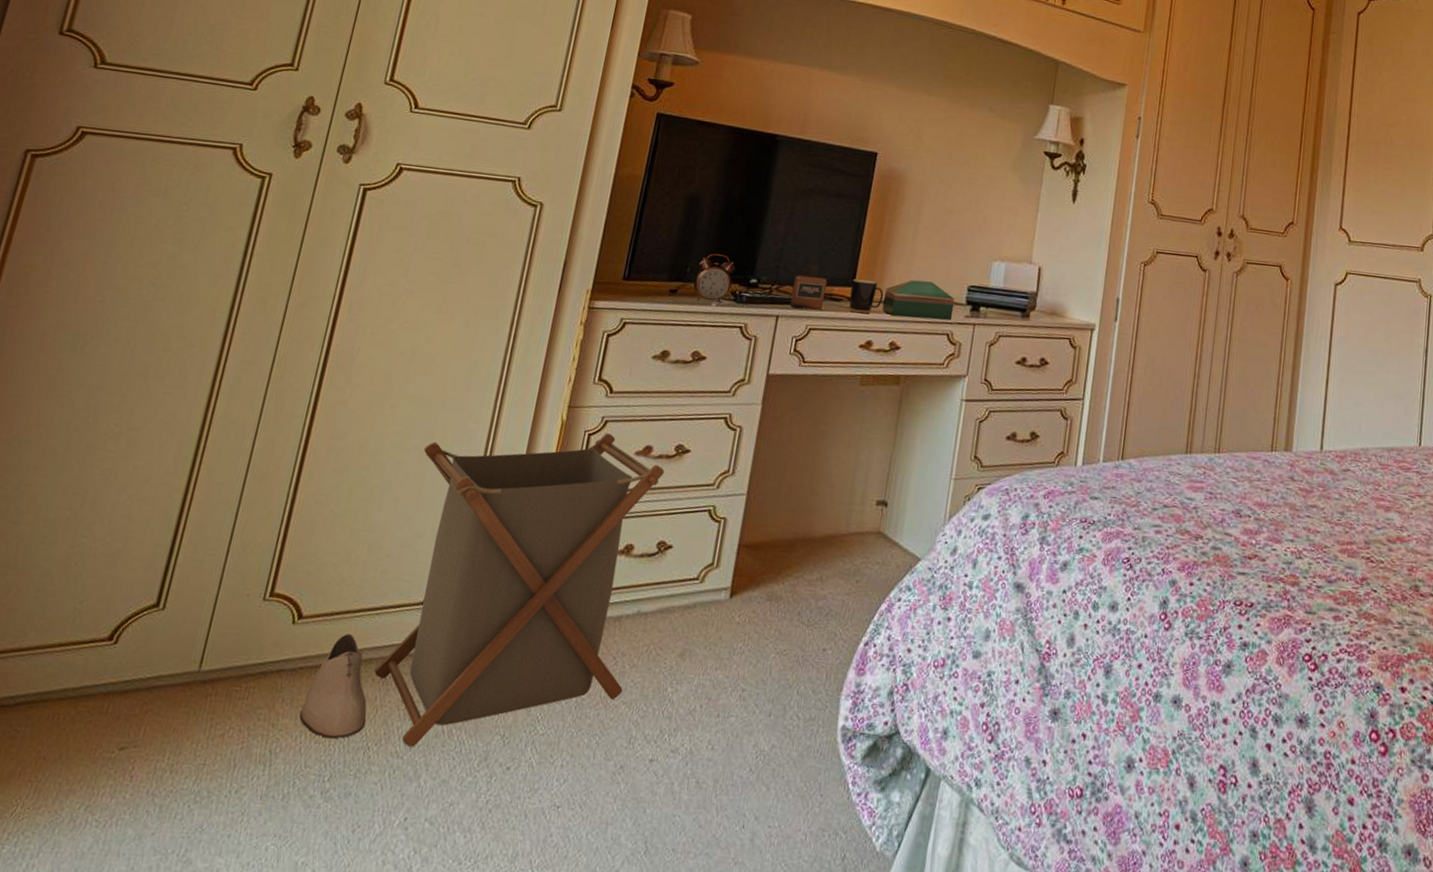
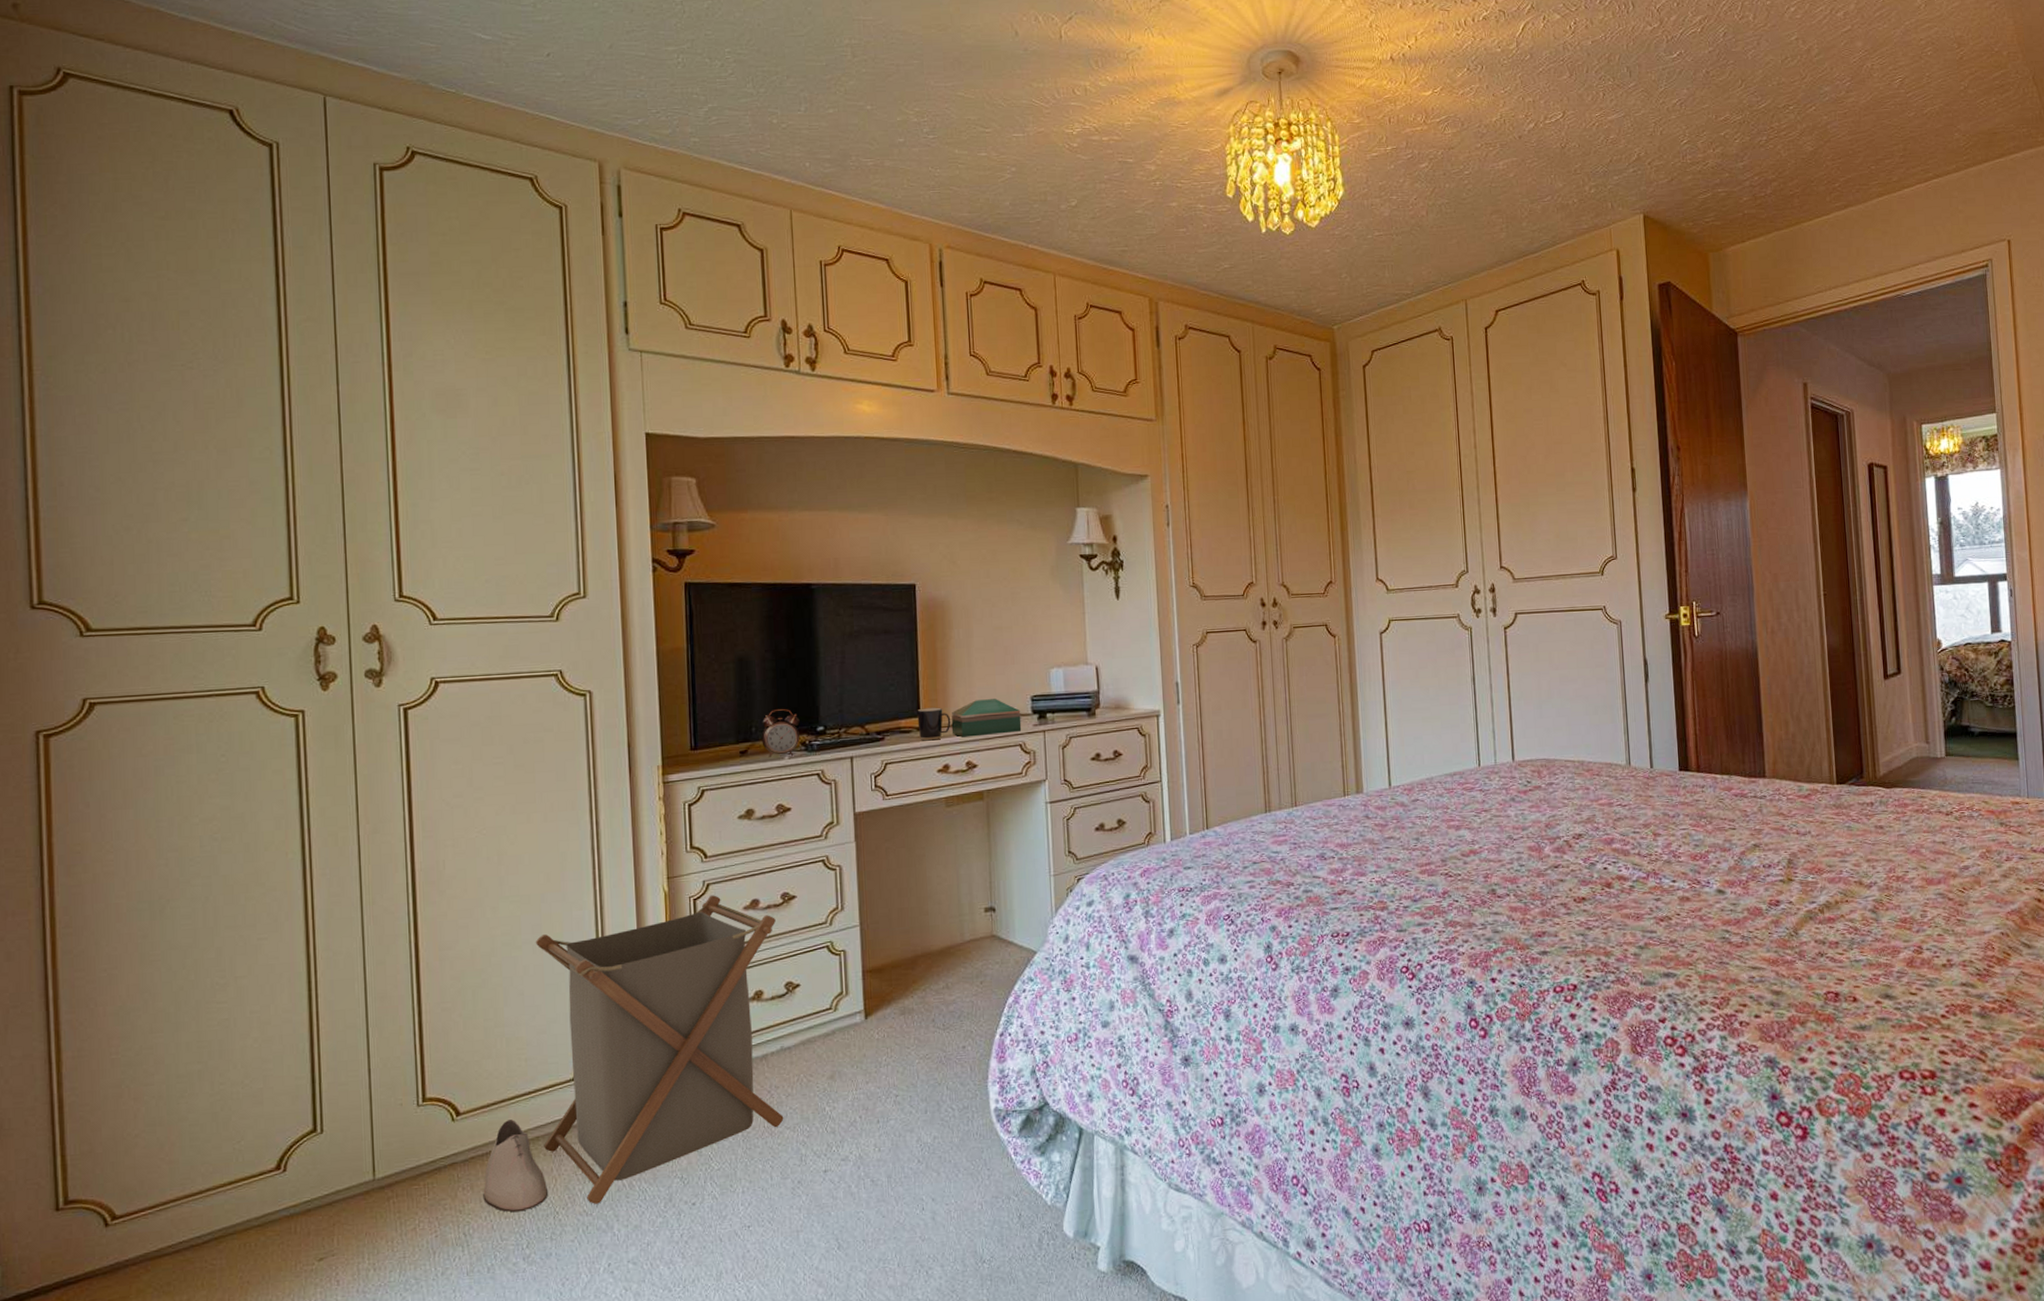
perfume: present [790,264,827,310] -> none [860,702,894,746]

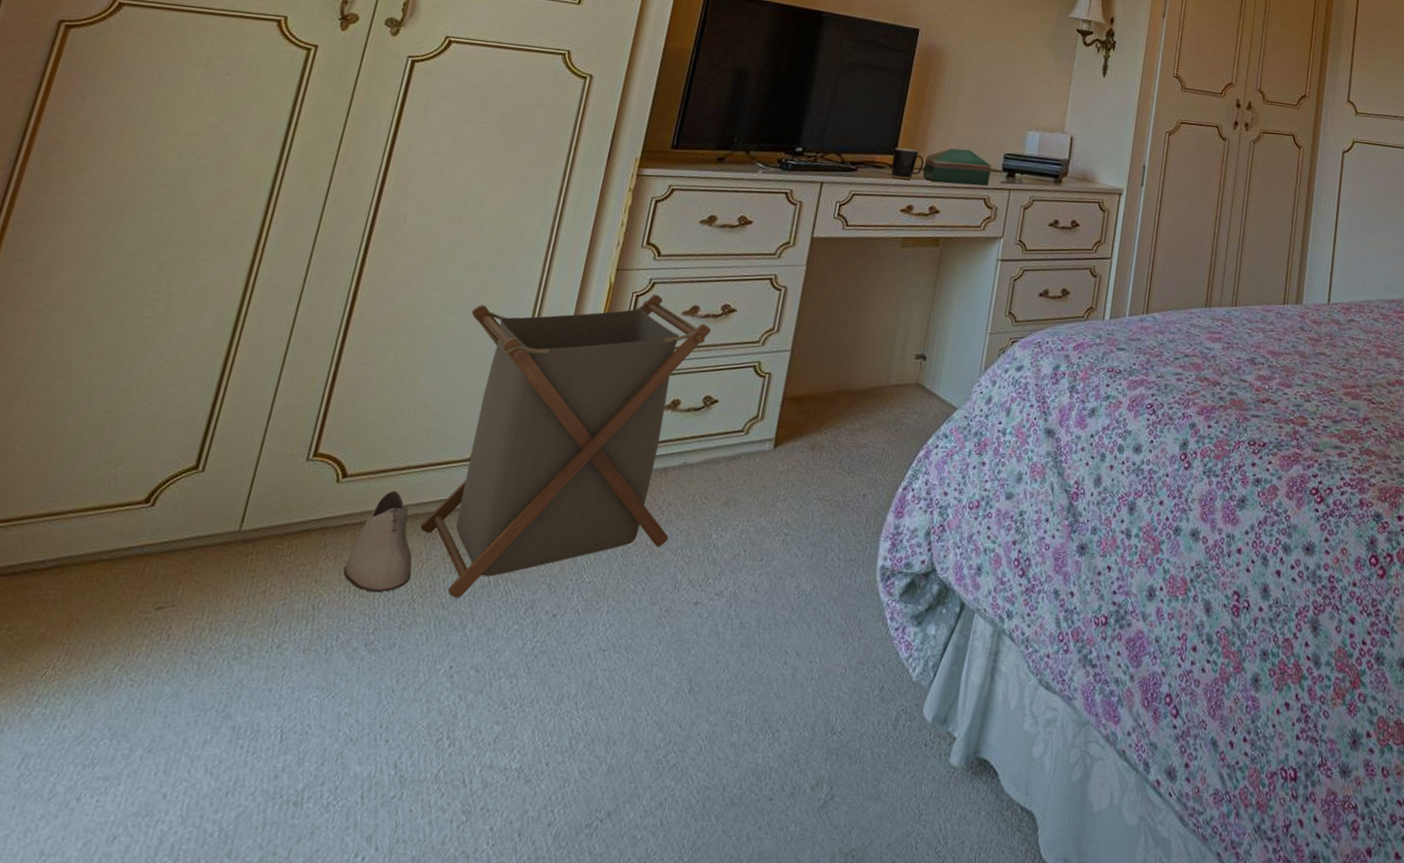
alarm clock: present [761,708,800,758] -> none [740,123,782,171]

